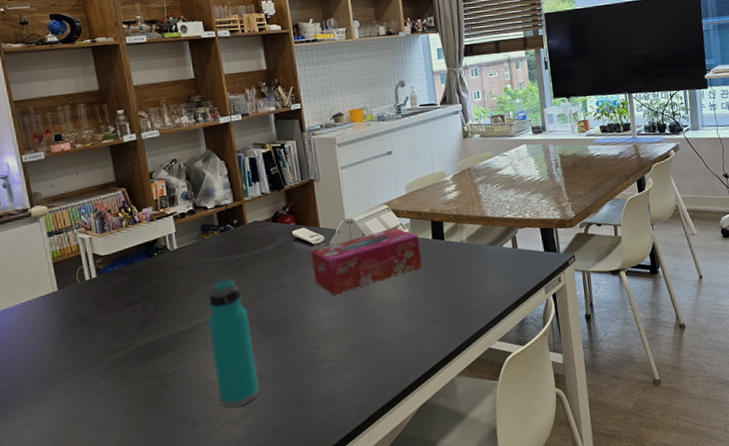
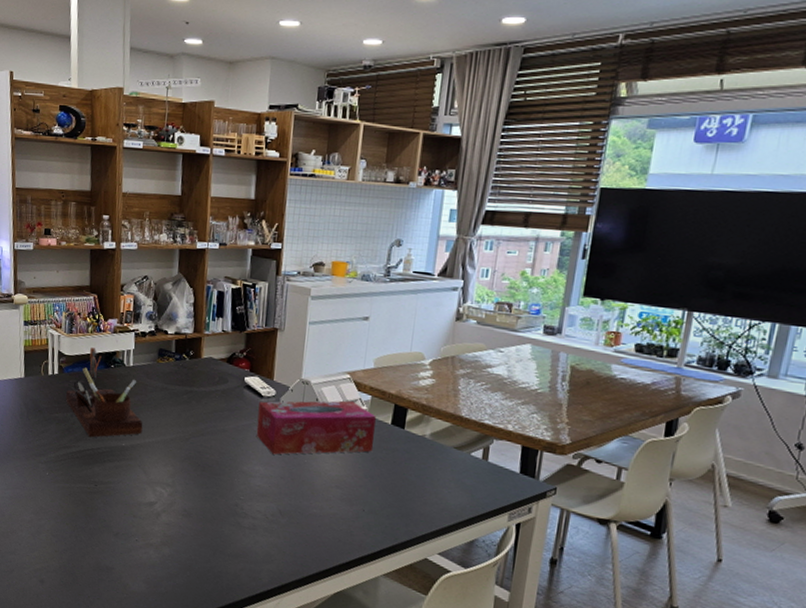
desk organizer: none [109,241,201,332] -> present [66,348,143,438]
water bottle: present [208,278,259,408] -> none [143,406,185,534]

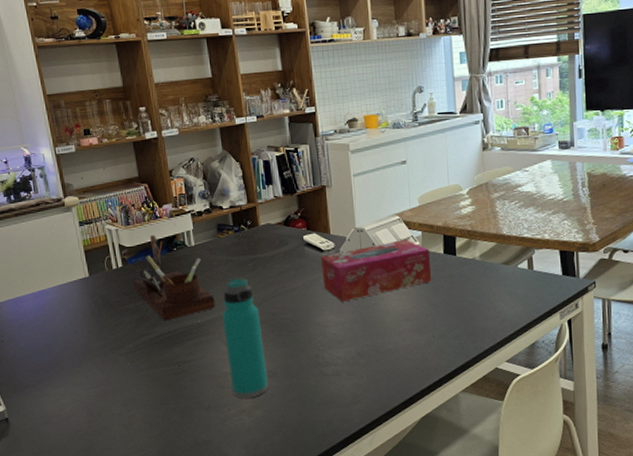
water bottle: none [143,406,185,534] -> present [222,277,268,399]

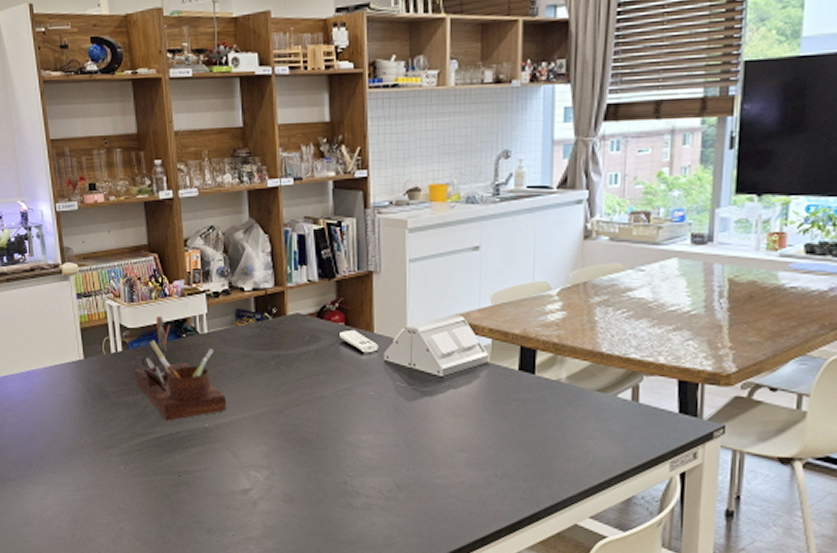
water bottle: present [222,277,268,399] -> none [234,376,283,525]
tissue box: present [321,240,432,302] -> none [360,348,500,420]

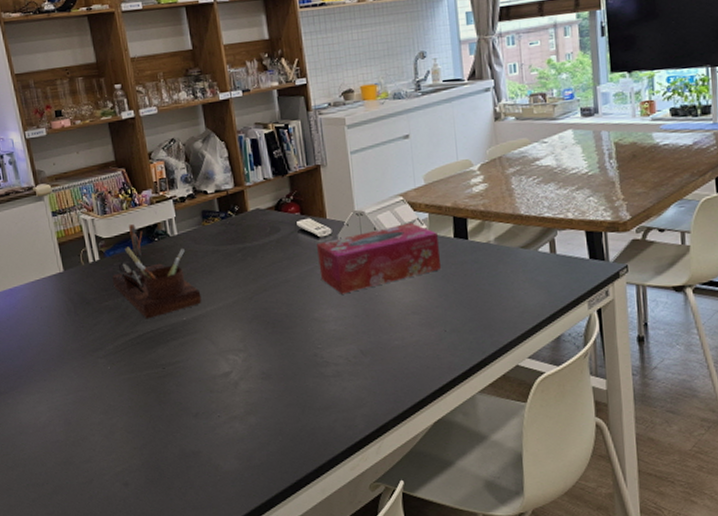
tissue box: none [360,348,500,420] -> present [317,223,442,294]

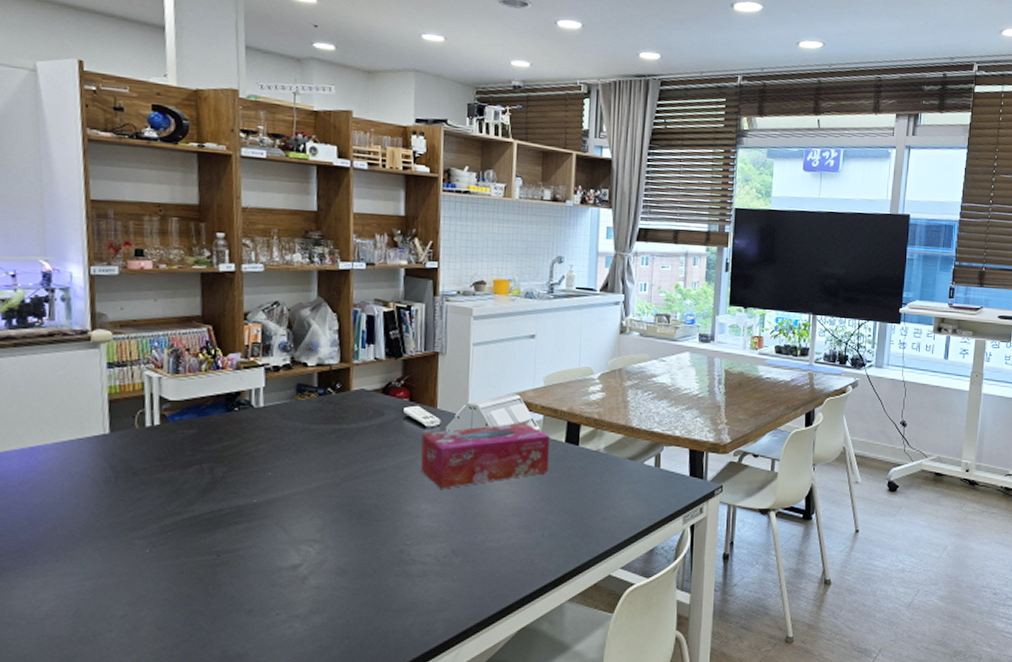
desk organizer: present [112,224,202,319] -> none [172,389,280,498]

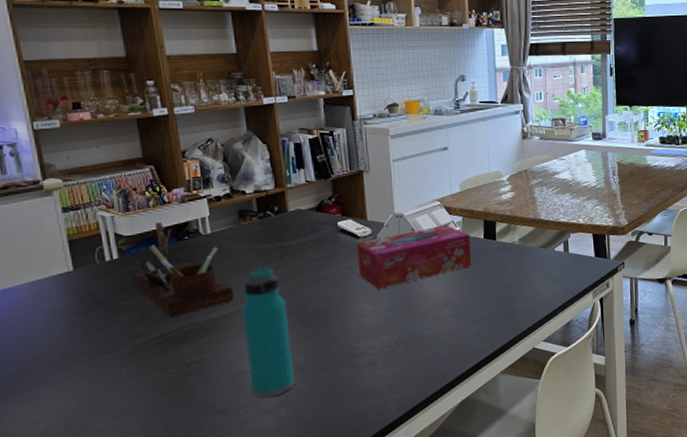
desk organizer: none [172,389,280,498] -> present [133,222,234,318]
water bottle: none [285,450,336,601] -> present [242,267,295,398]

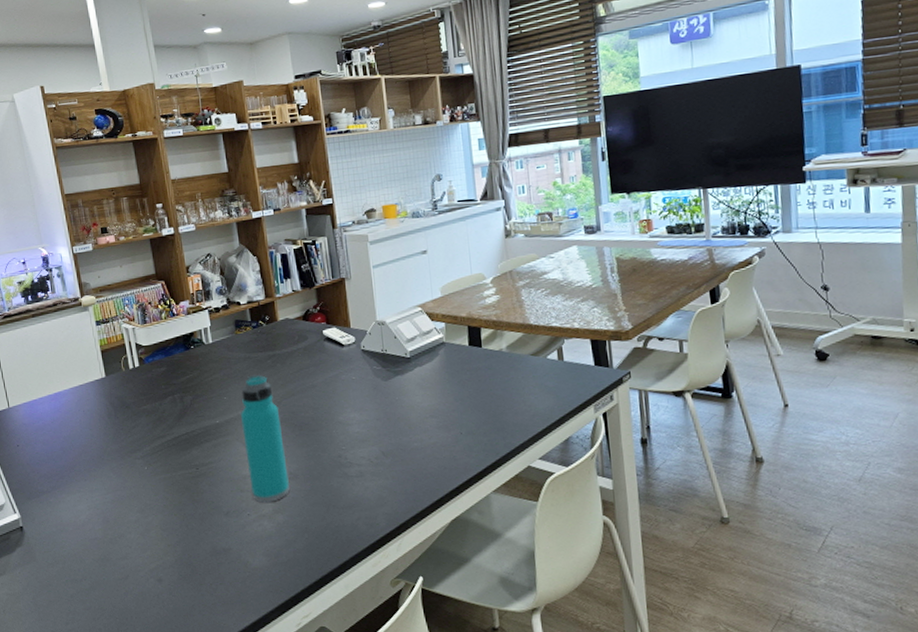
desk organizer: present [133,222,234,318] -> none [151,333,234,422]
tissue box: present [357,225,472,290] -> none [341,332,458,399]

